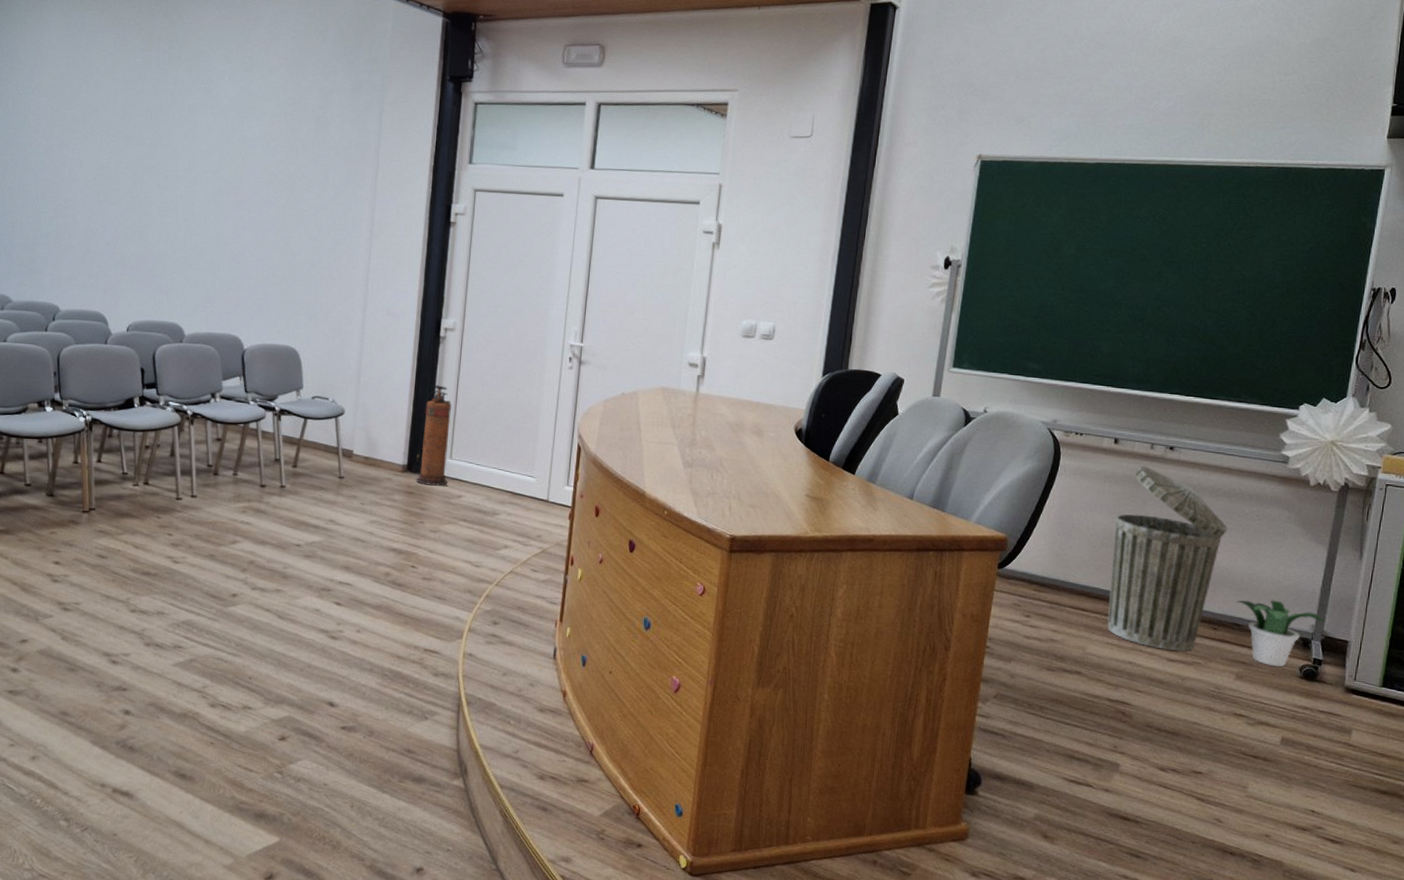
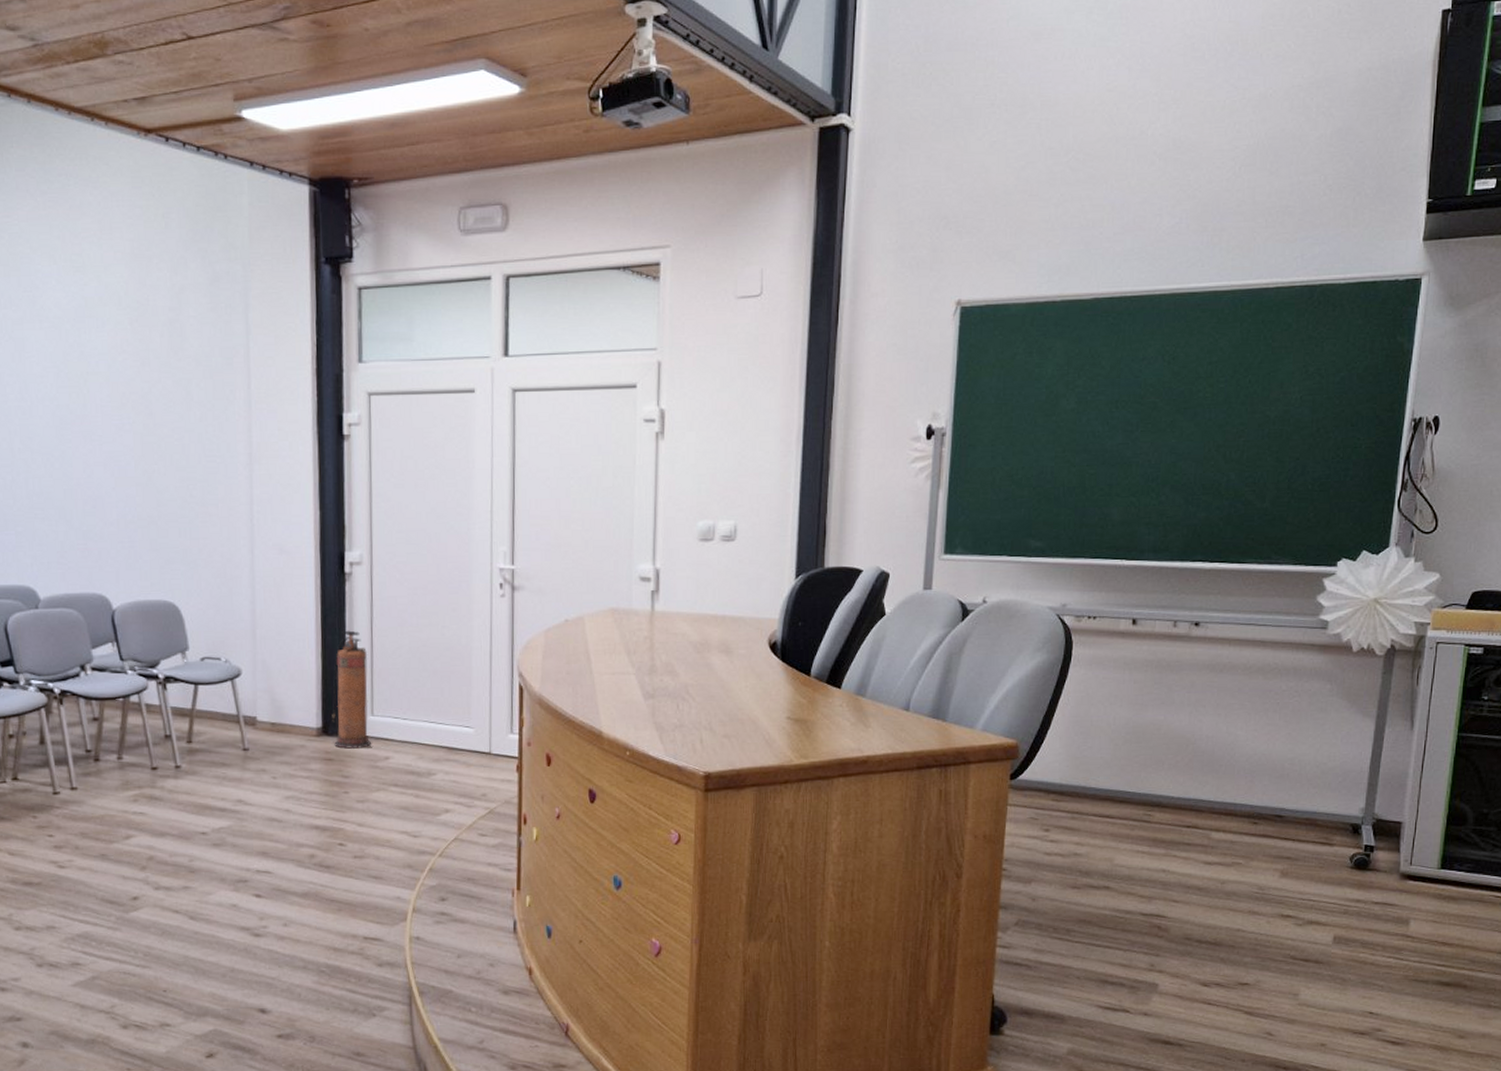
trash can: present [1107,465,1229,652] -> none [1135,646,1265,853]
potted plant: present [1236,600,1325,667] -> none [1277,784,1376,858]

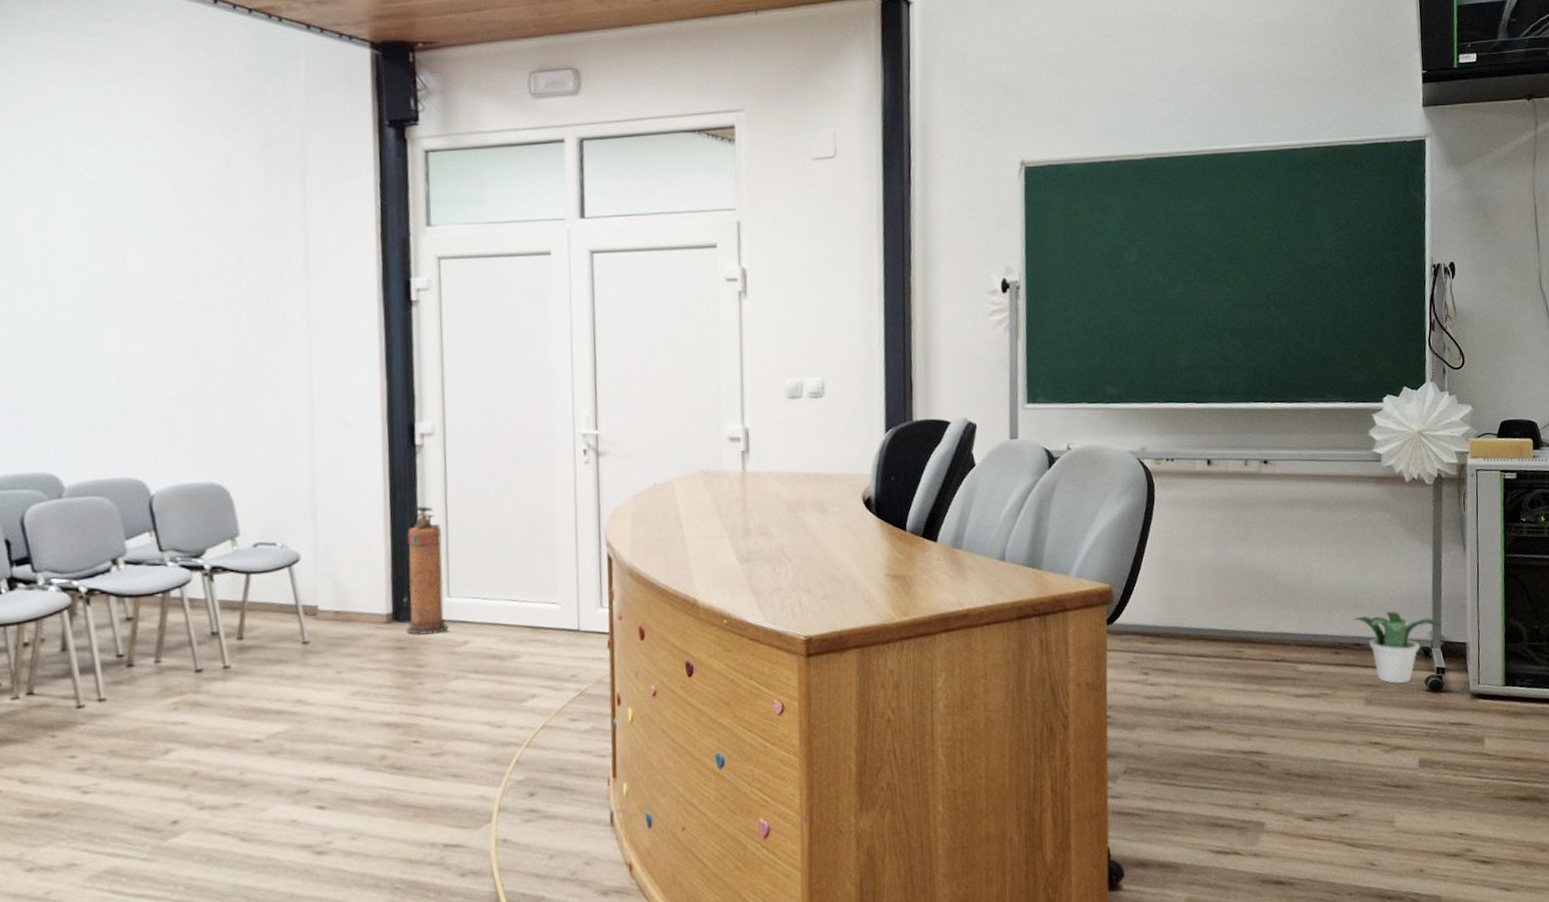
potted plant: none [1277,784,1376,858] -> present [1354,611,1442,683]

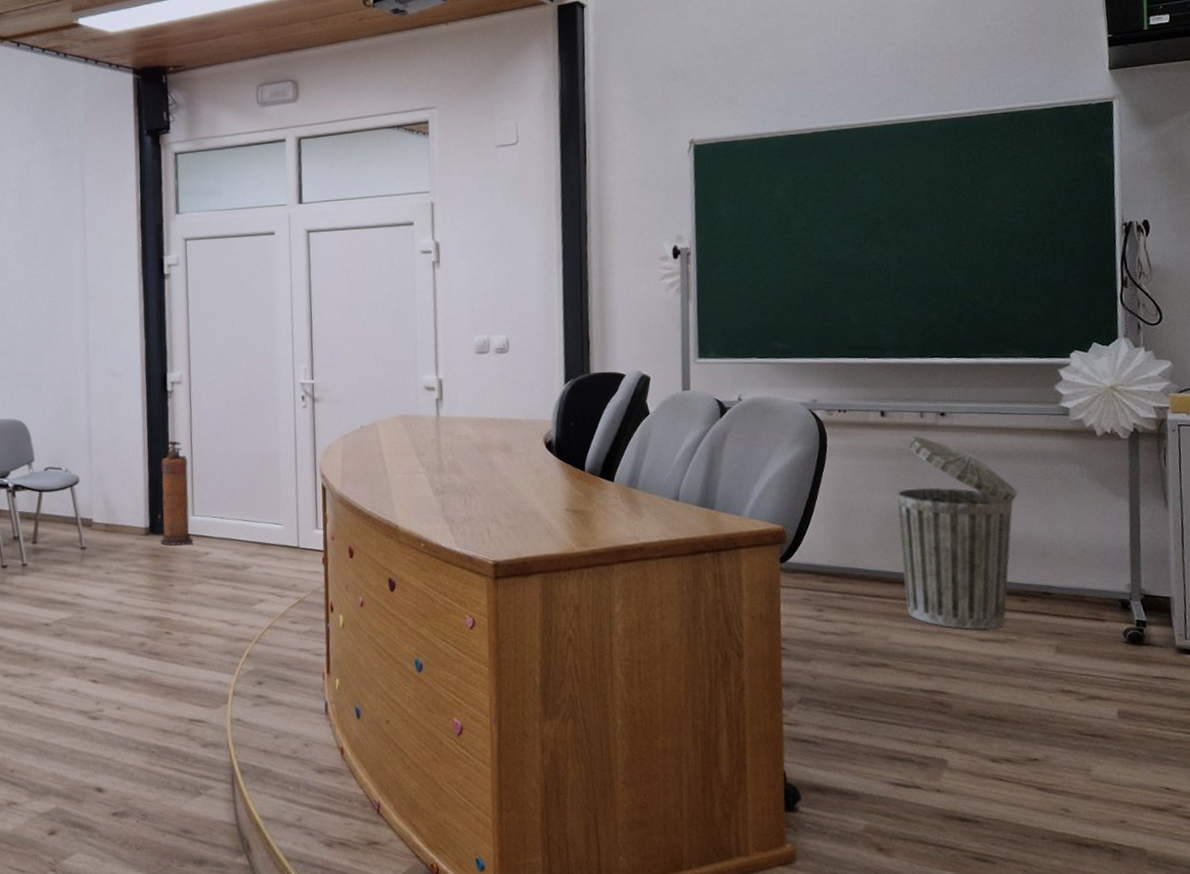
trash can: none [1220,484,1334,686] -> present [895,435,1019,630]
potted plant: present [1354,611,1442,683] -> none [1041,562,1141,633]

